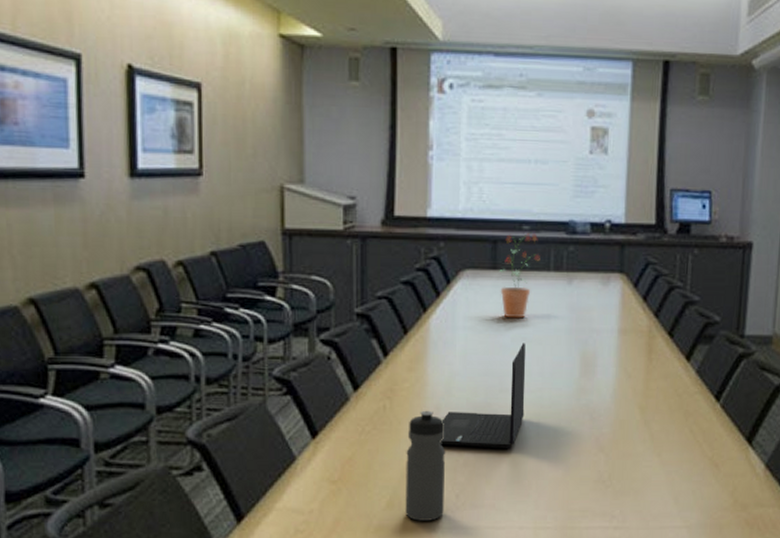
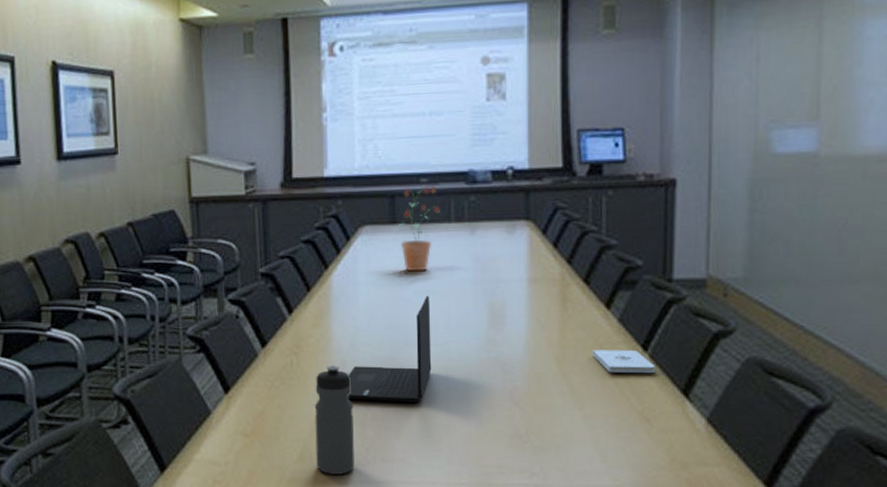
notepad: none [672,399,725,421] -> present [593,349,655,373]

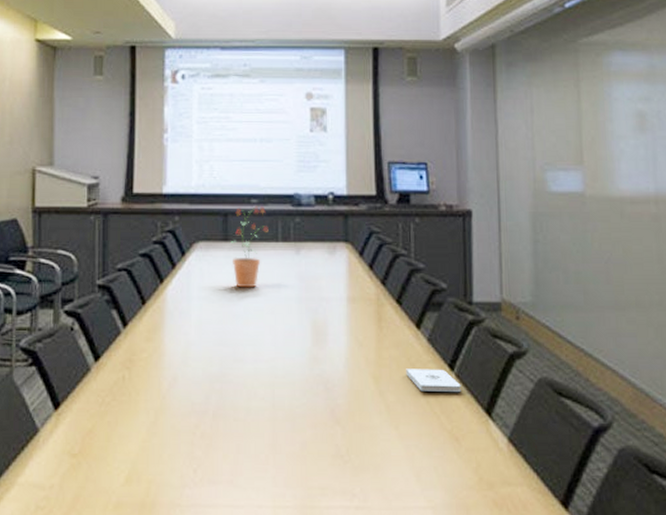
water bottle: present [314,365,355,474] -> none [144,381,182,498]
laptop: present [348,295,432,402] -> none [178,312,259,420]

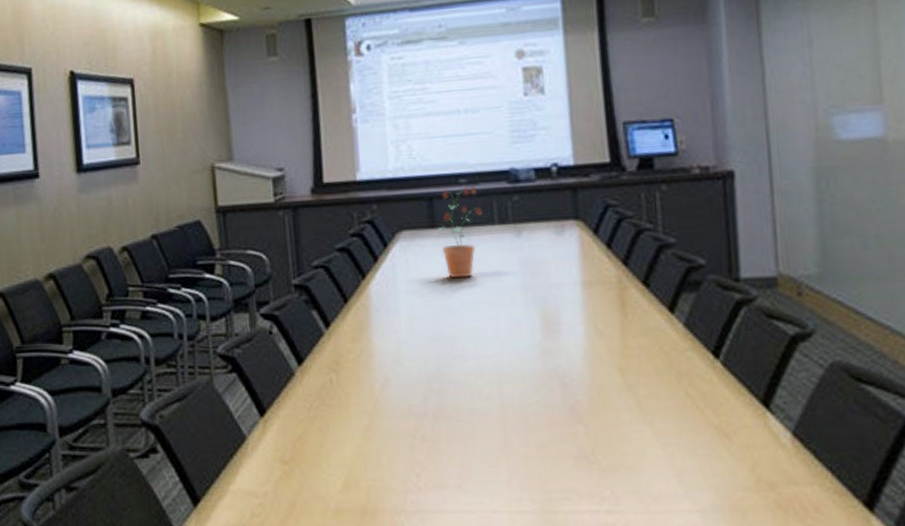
notepad: present [406,369,461,392] -> none [659,357,730,383]

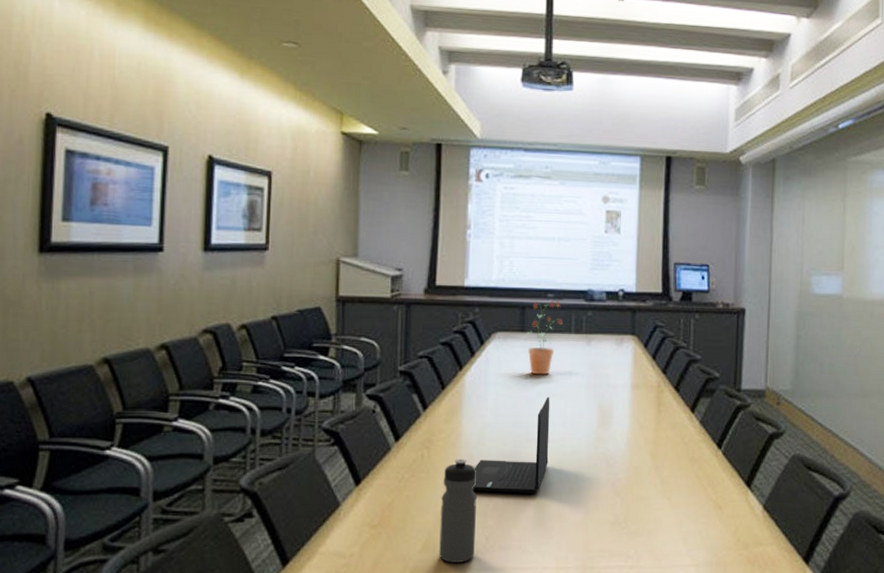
water bottle: none [358,382,405,504] -> present [439,459,477,563]
laptop: none [394,304,484,422] -> present [473,397,550,493]

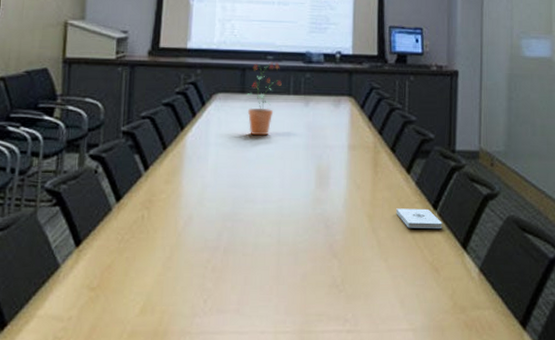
water bottle: present [439,459,477,563] -> none [157,219,196,327]
laptop: present [473,397,550,493] -> none [192,157,269,255]
notepad: none [680,447,727,467] -> present [396,208,442,228]

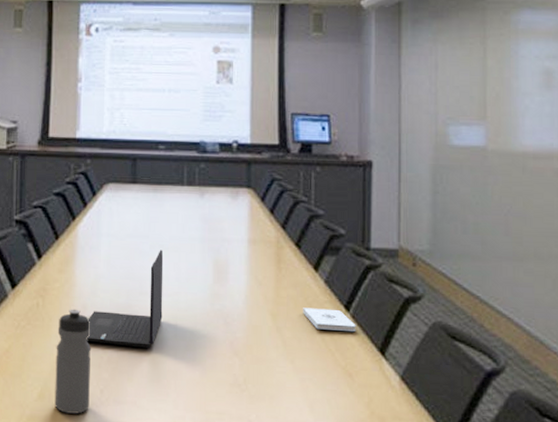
water bottle: none [157,219,196,327] -> present [54,309,91,414]
laptop: none [192,157,269,255] -> present [87,250,164,348]
potted plant: present [247,61,282,136] -> none [138,151,175,228]

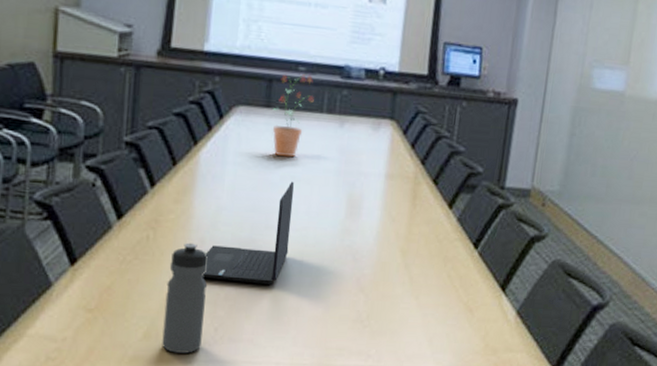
potted plant: none [138,151,175,228] -> present [272,73,314,158]
notepad: present [303,307,356,331] -> none [433,245,482,268]

